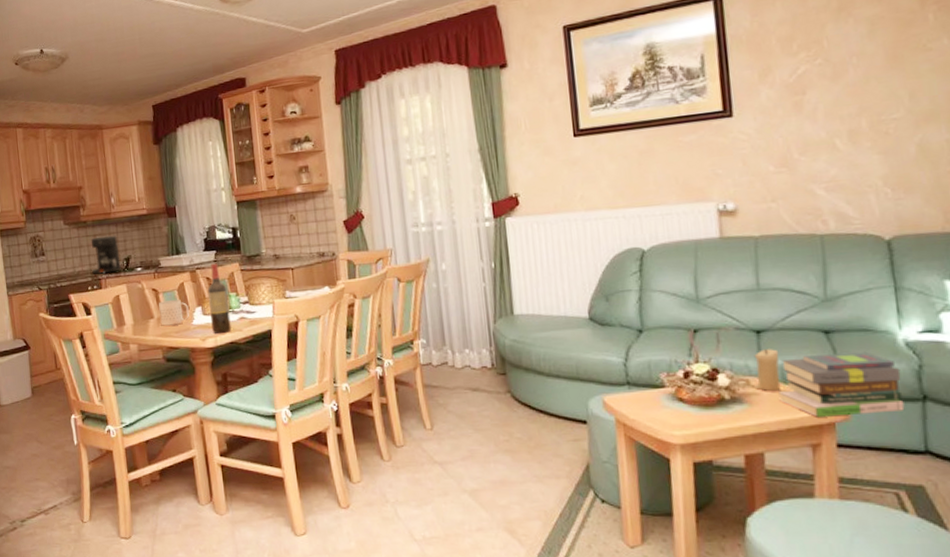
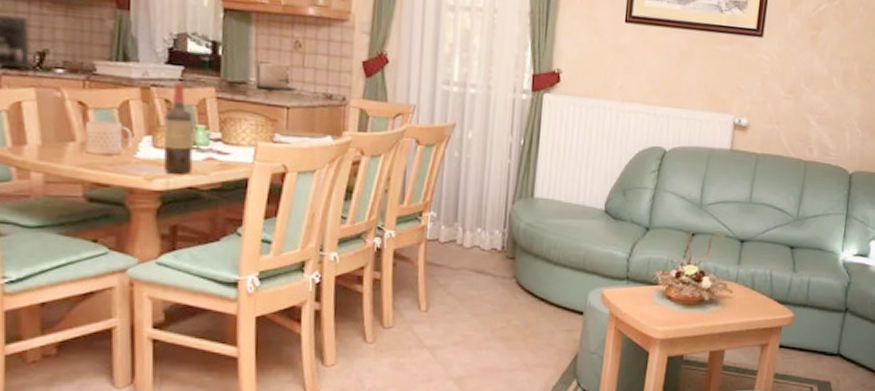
toaster: none [265,234,297,258] -> present [255,62,298,92]
candle: present [752,349,781,391] -> none [728,257,754,295]
books: present [778,351,905,417] -> none [745,267,835,321]

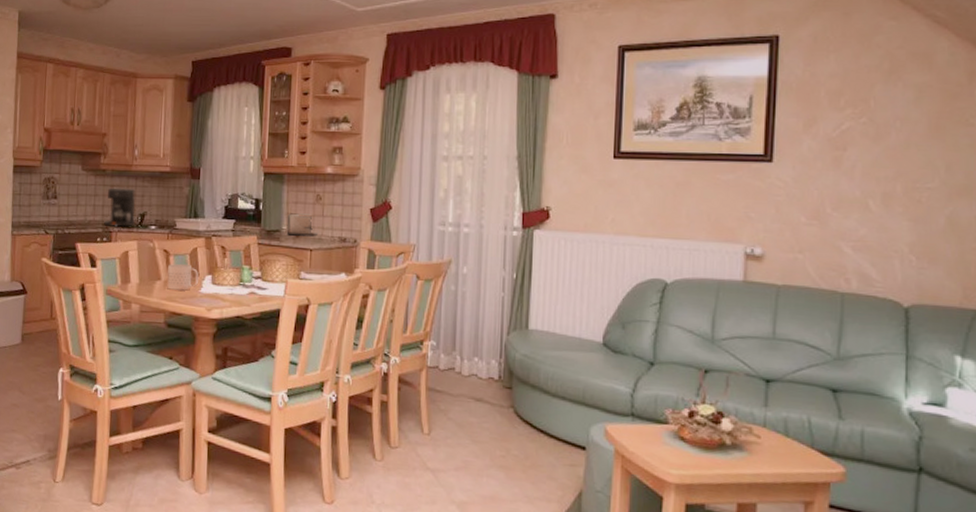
wine bottle: present [163,82,194,174] -> none [219,232,241,306]

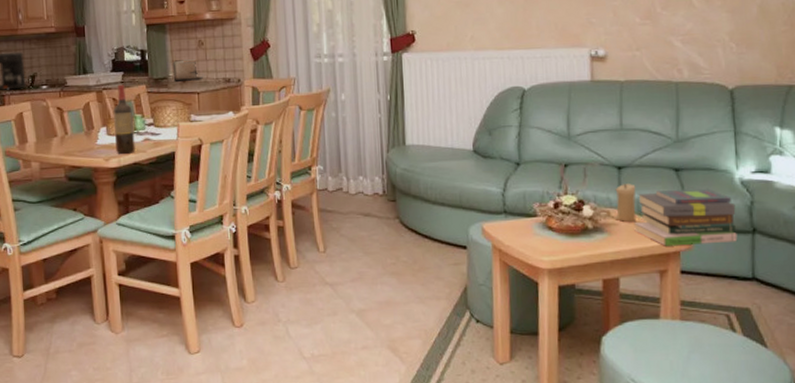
mug: present [167,263,198,291] -> none [63,118,94,145]
wine bottle: none [219,232,241,306] -> present [113,84,135,154]
candle: none [755,399,785,443] -> present [612,184,637,222]
books: none [779,412,901,480] -> present [634,188,738,246]

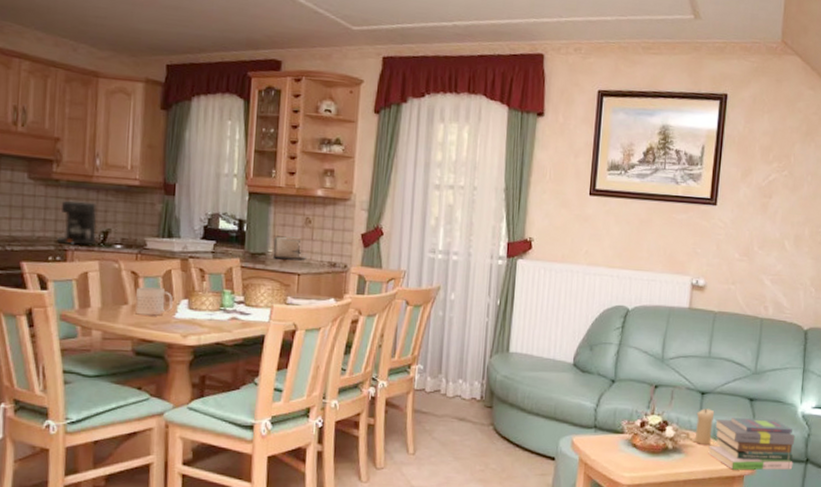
mug: none [63,118,94,145] -> present [135,286,173,316]
wine bottle: present [113,84,135,154] -> none [196,254,222,332]

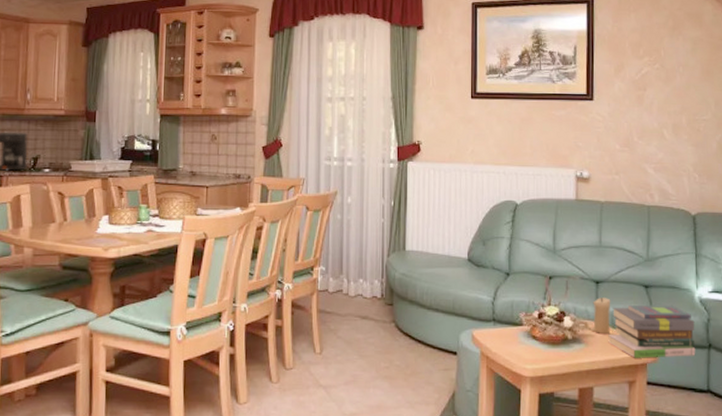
mug: present [135,286,173,316] -> none [62,205,95,232]
toaster: present [273,236,308,261] -> none [183,153,215,174]

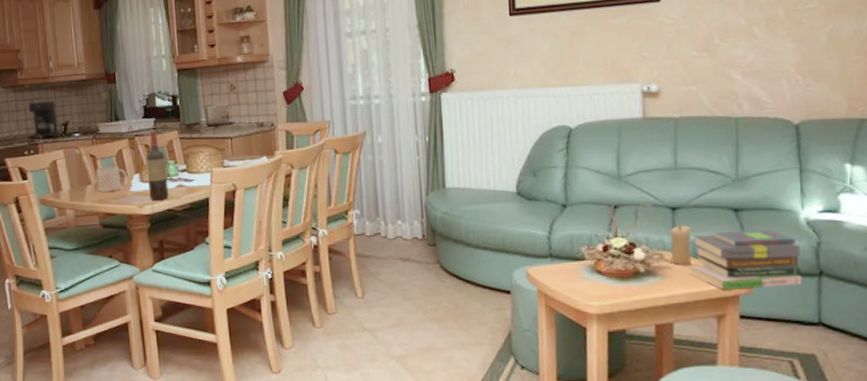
mug: none [62,205,95,232] -> present [96,165,127,192]
wine bottle: none [116,173,139,244] -> present [145,130,169,201]
toaster: none [183,153,215,174] -> present [204,103,237,127]

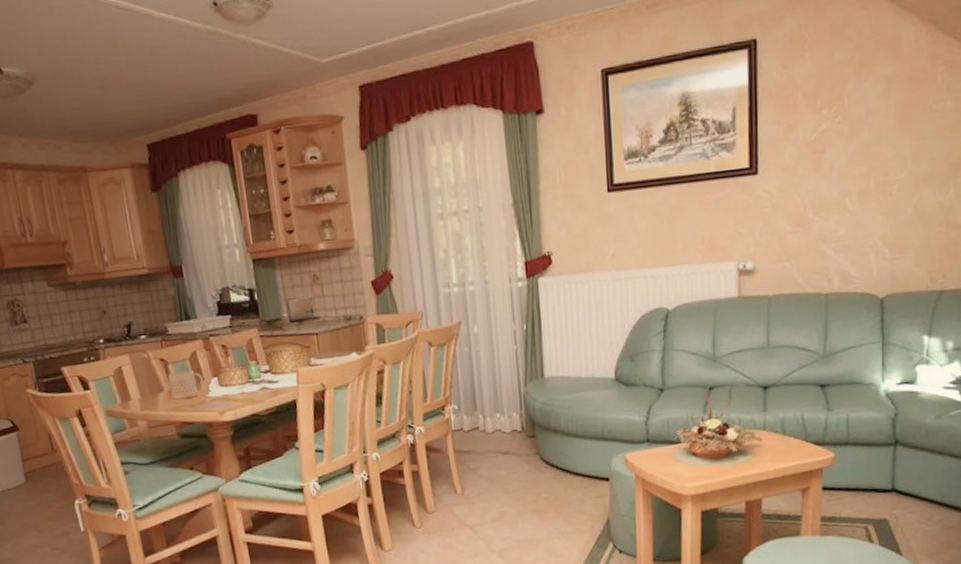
coffee maker: present [29,100,59,139] -> none [83,298,122,344]
wine bottle: present [145,130,169,201] -> none [223,329,252,406]
candle: present [666,225,692,265] -> none [757,403,781,443]
books: present [689,229,803,290] -> none [778,403,880,464]

